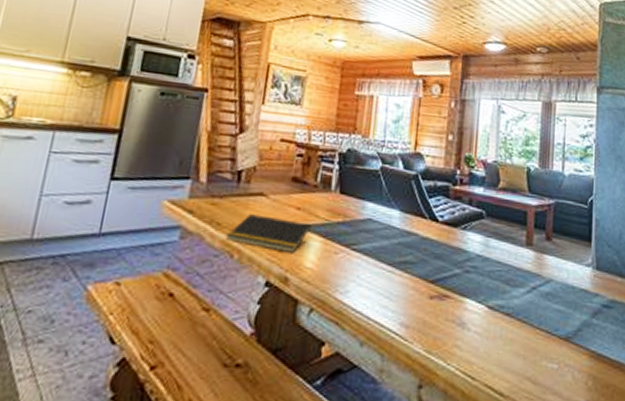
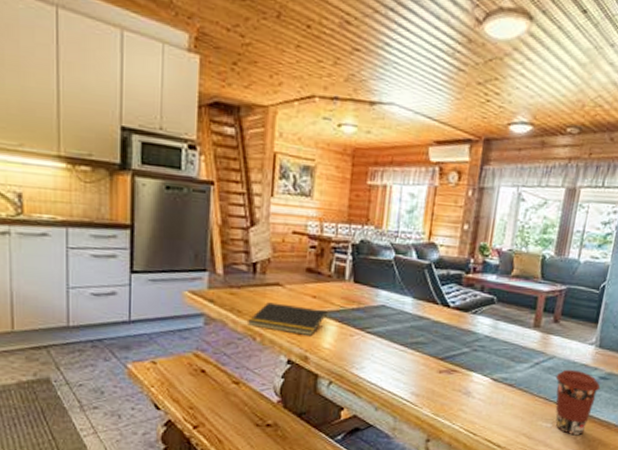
coffee cup: none [555,295,605,381] -> present [555,369,601,436]

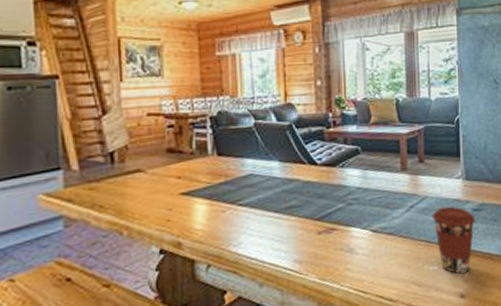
notepad: present [248,302,327,337] -> none [112,189,195,221]

